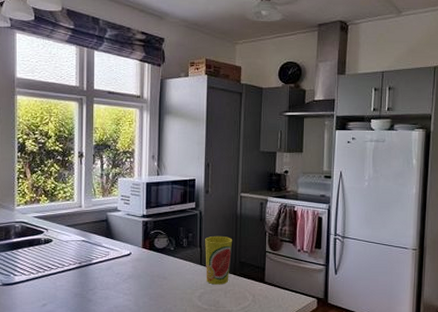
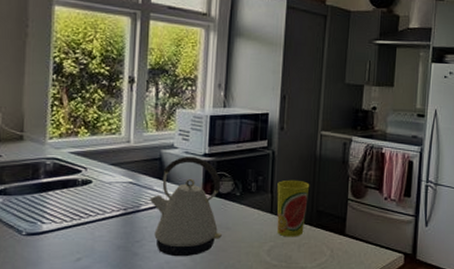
kettle: none [100,217,160,302] -> present [150,156,222,257]

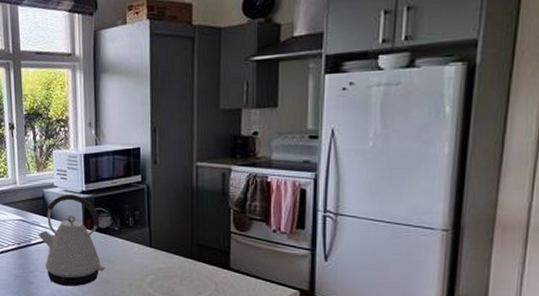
cup: present [276,179,310,237] -> none [155,213,188,271]

